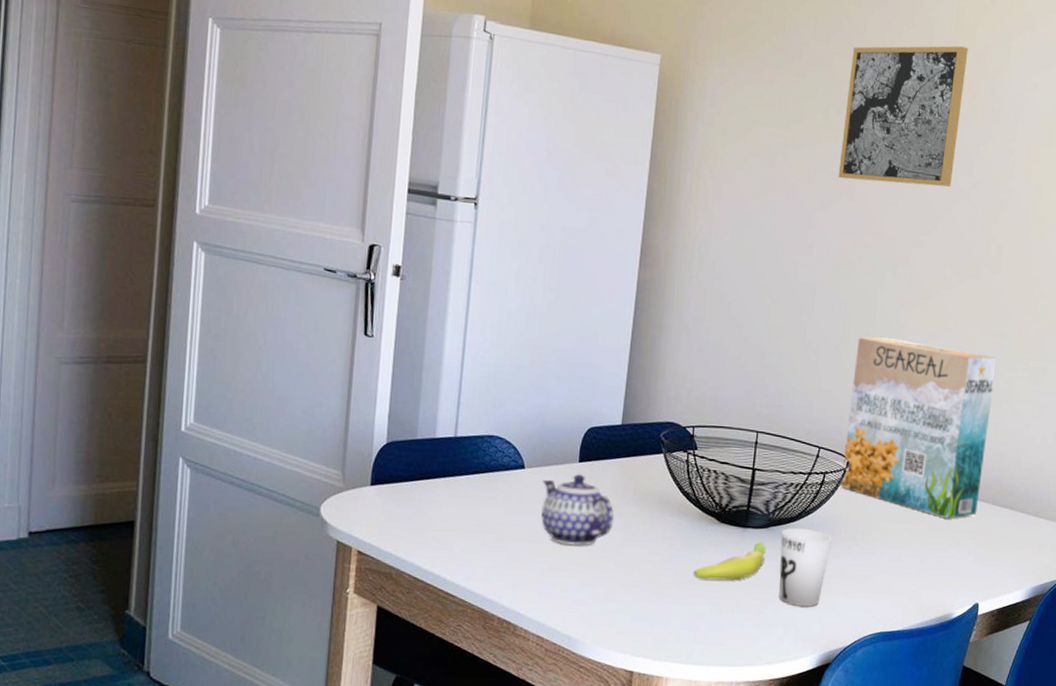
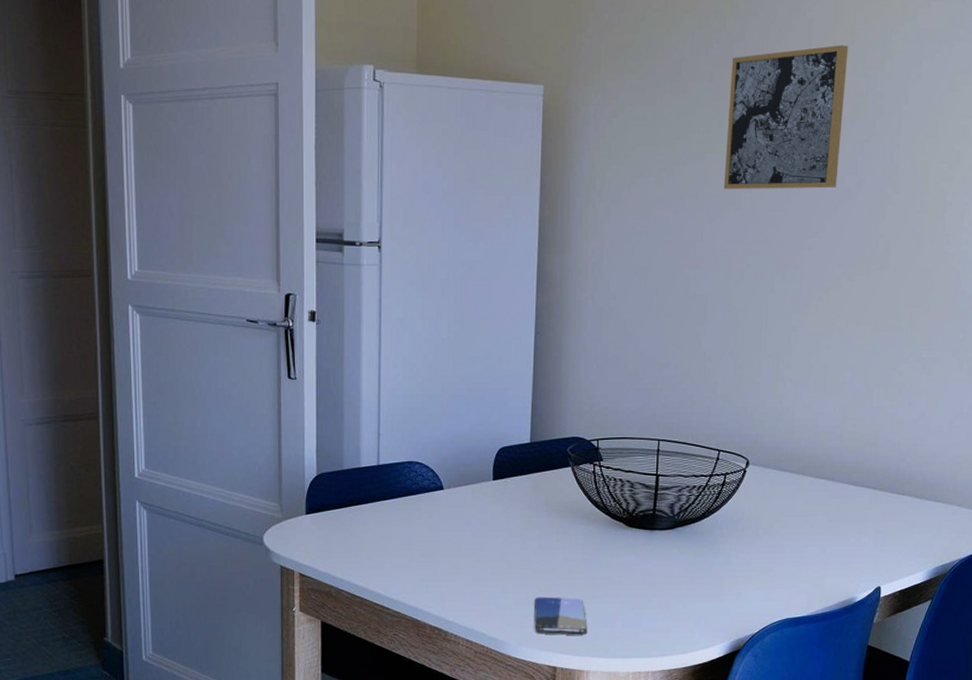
teapot: present [541,474,615,546] -> none [461,491,529,557]
smartphone: none [612,592,670,638] -> present [534,596,588,635]
banana: present [693,541,767,581] -> none [606,542,674,580]
cup: present [779,527,832,607] -> none [687,527,736,599]
cereal box: present [840,337,997,519] -> none [741,341,889,509]

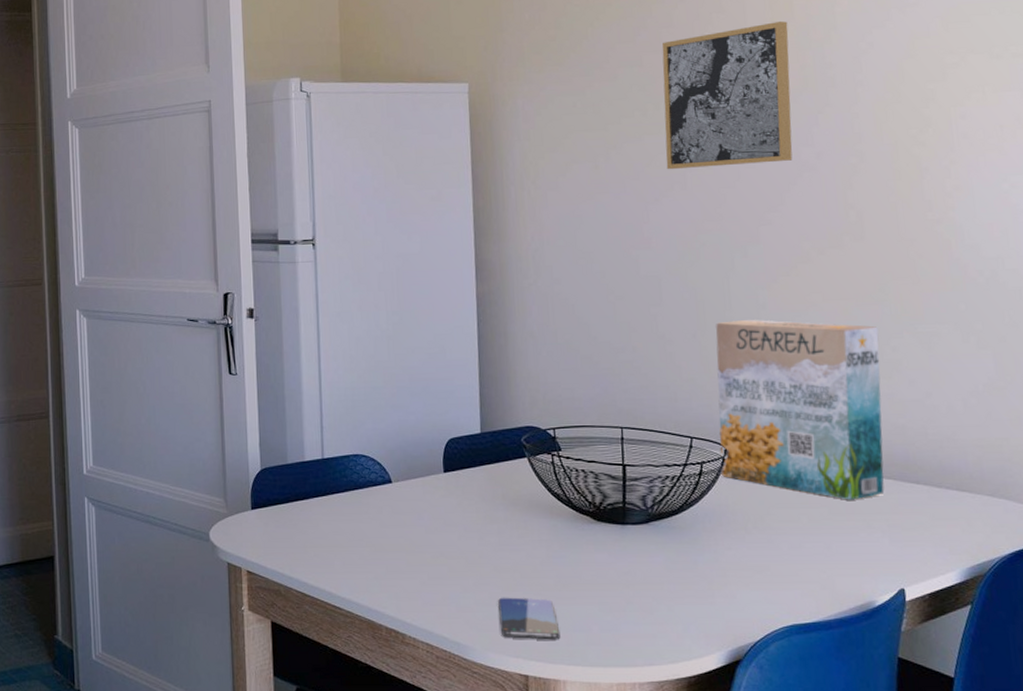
cereal box: none [741,341,889,509] -> present [716,320,885,500]

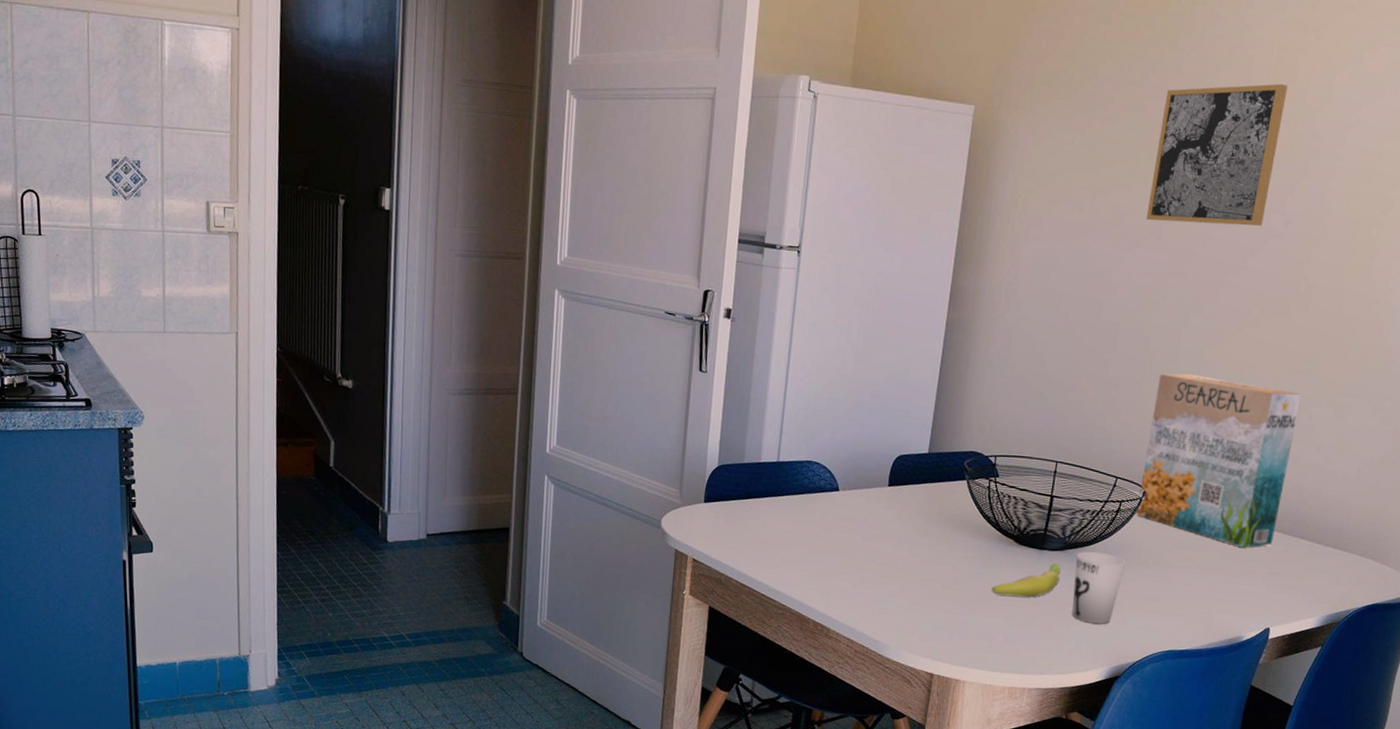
smartphone: present [498,597,561,640] -> none [915,604,968,646]
banana: none [576,537,651,580] -> present [991,562,1062,597]
cup: none [664,521,722,601] -> present [1072,551,1126,624]

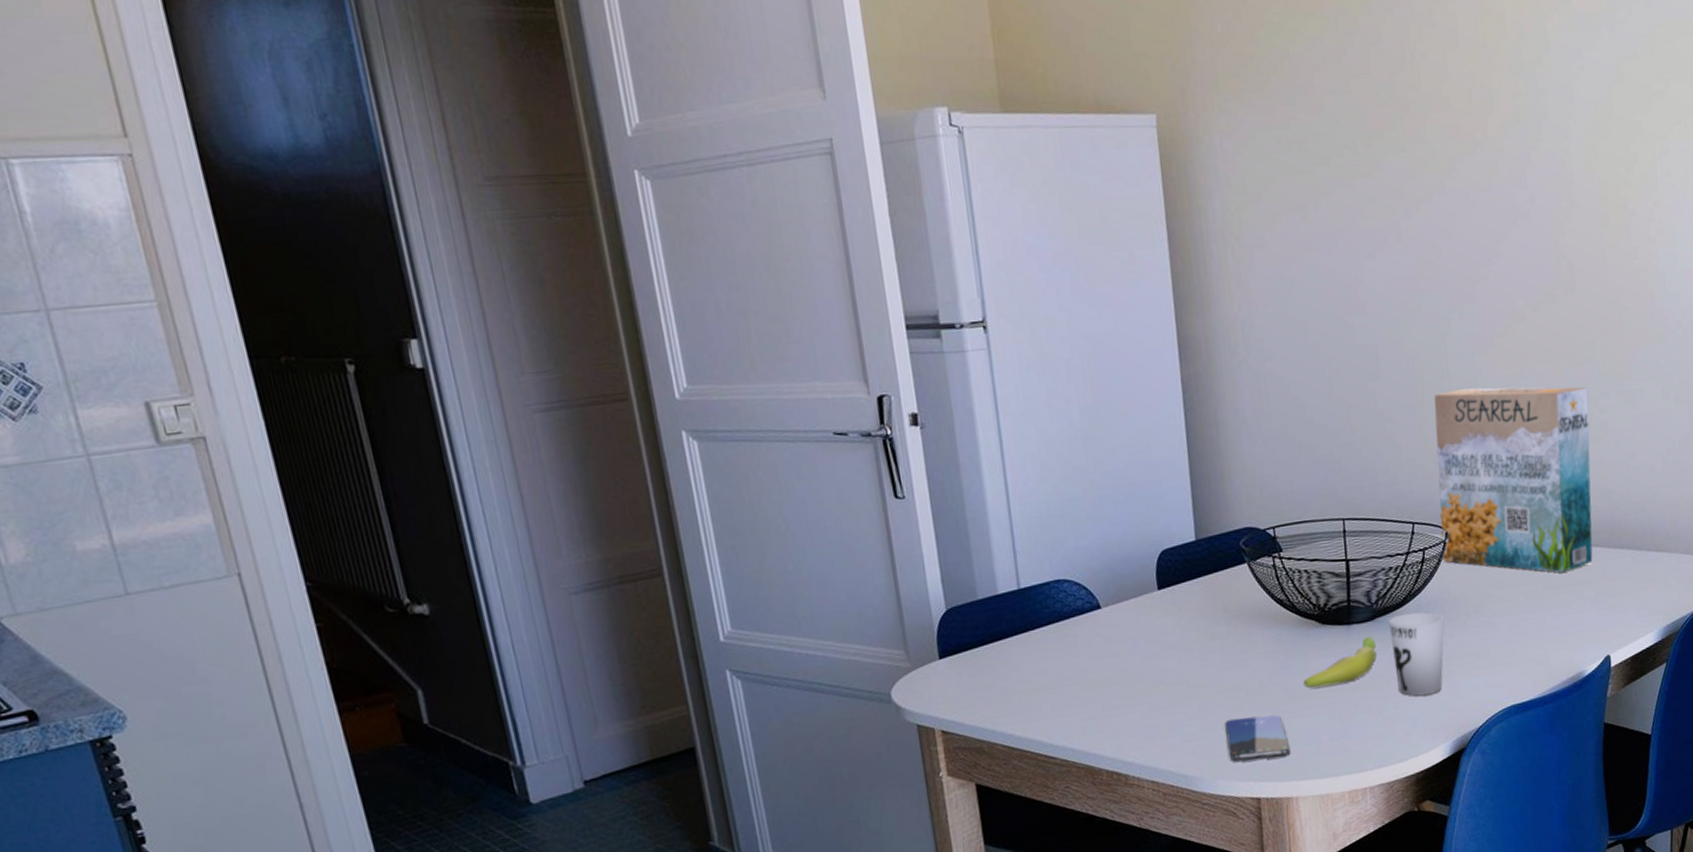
smartphone: none [915,604,968,646] -> present [1225,714,1291,762]
wall art: present [1146,84,1288,226] -> none [1370,39,1507,220]

